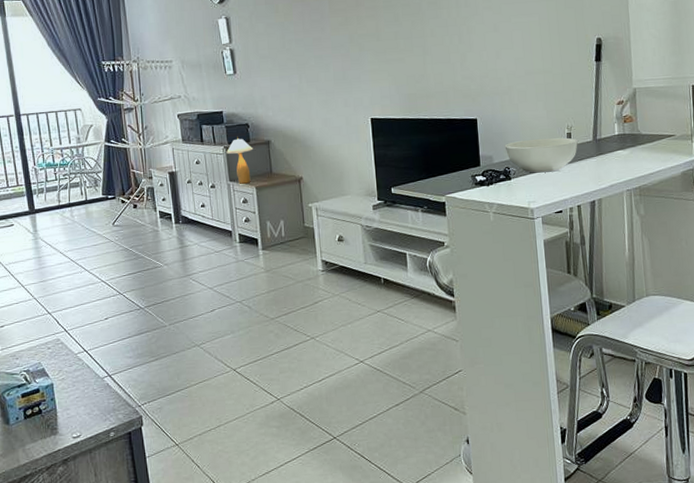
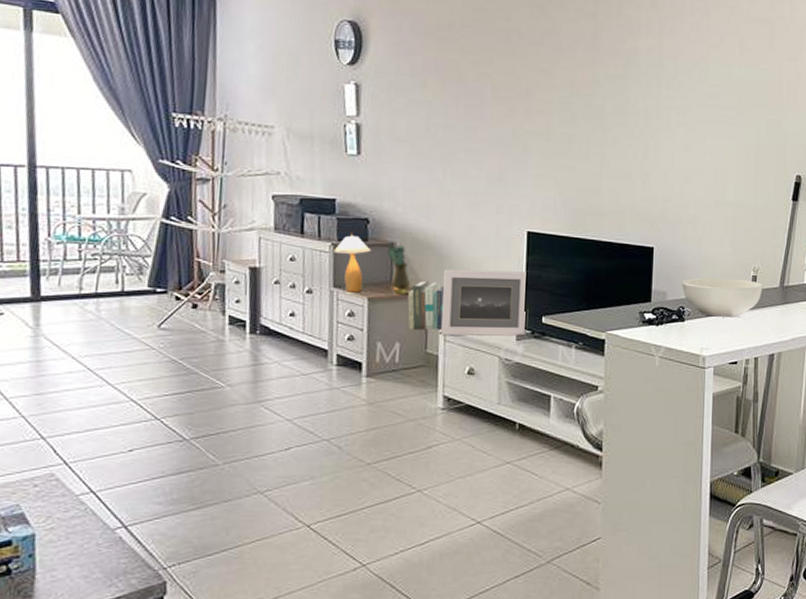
vase: none [265,141,286,182] -> present [387,244,411,295]
books: none [284,167,315,209] -> present [407,280,445,330]
picture frame: none [309,152,381,211] -> present [441,269,529,336]

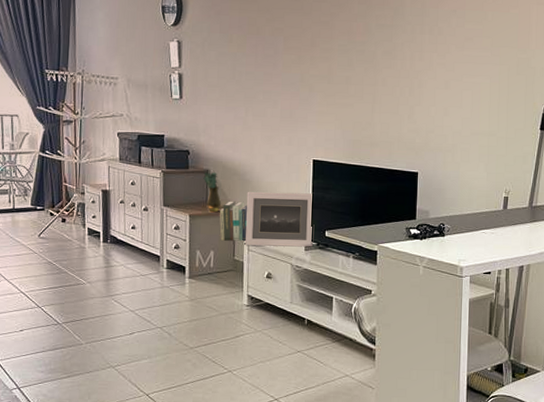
table lamp: present [334,232,372,293] -> none [163,162,192,210]
bowl: present [681,277,764,317] -> none [442,198,515,233]

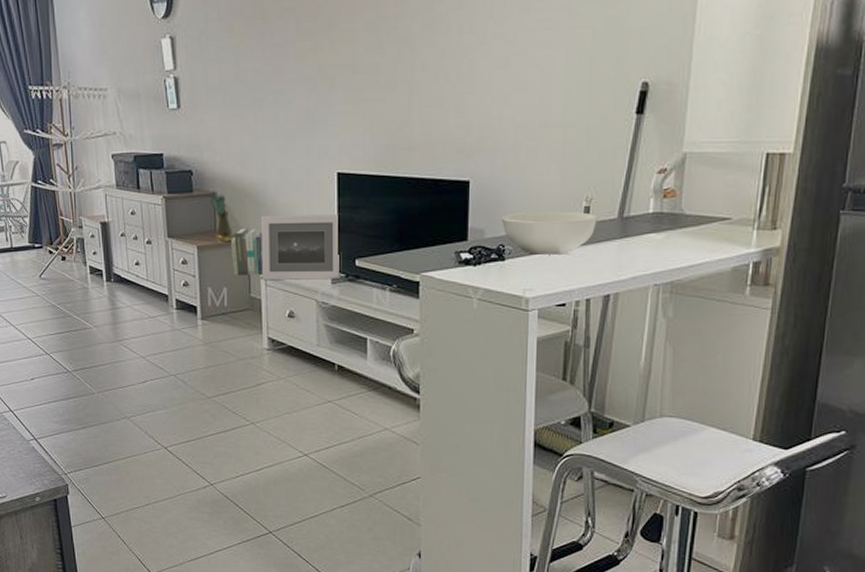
bowl: none [442,198,515,233] -> present [501,211,599,255]

